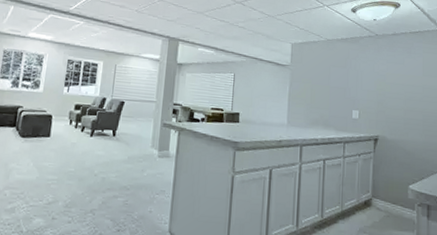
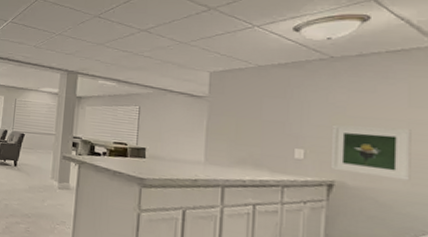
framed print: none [377,90,425,133] -> present [332,125,411,181]

